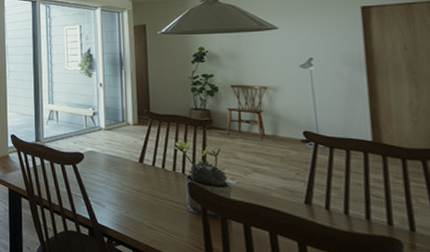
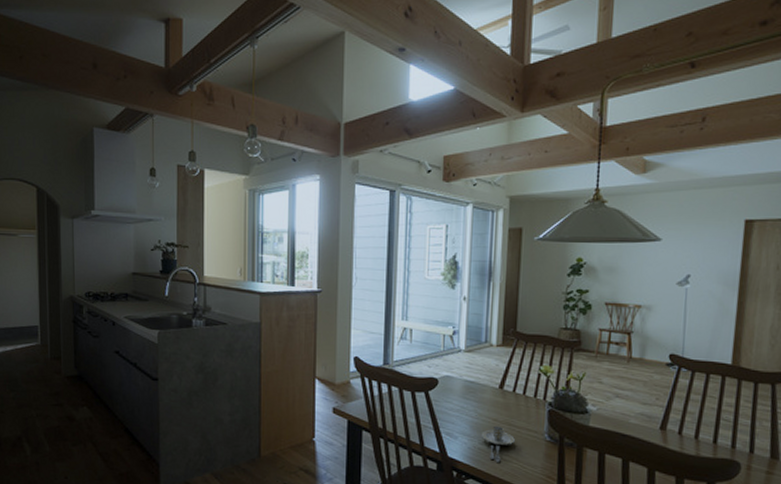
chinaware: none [126,196,159,230] -> present [481,425,515,462]

